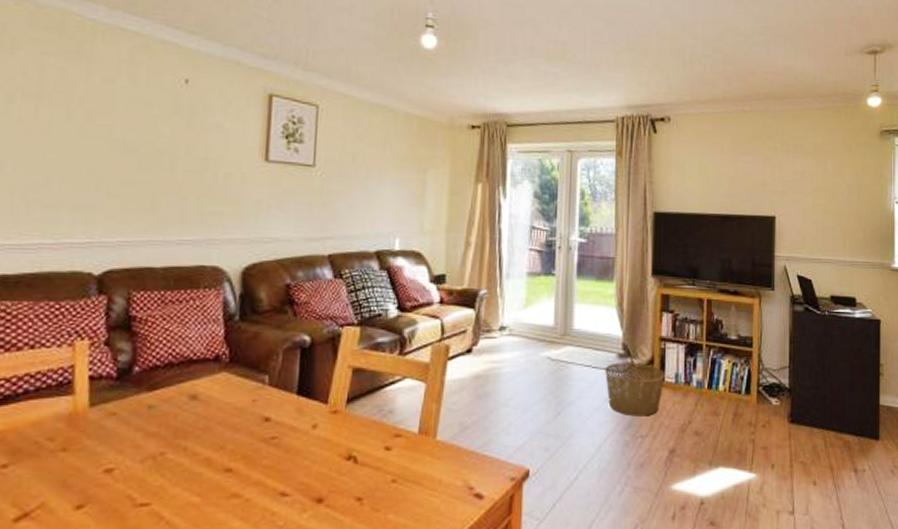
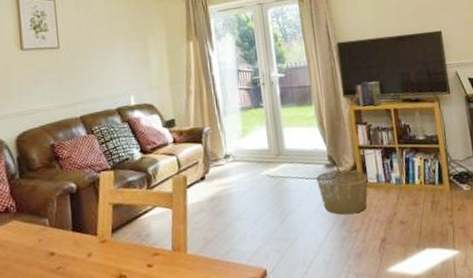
books: none [666,262,695,293] -> present [355,81,382,107]

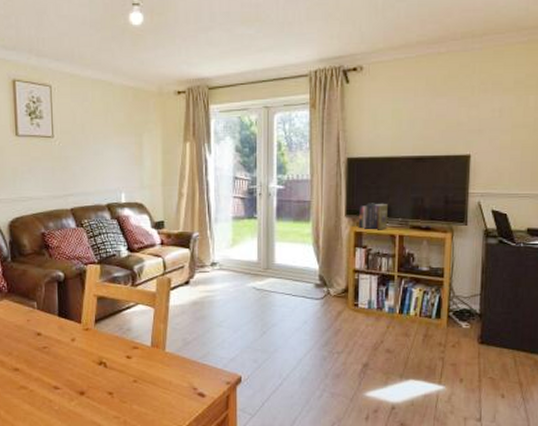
basket: present [316,169,368,215] -> none [304,291,358,336]

